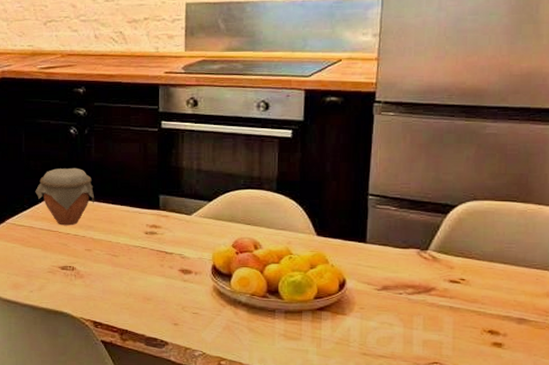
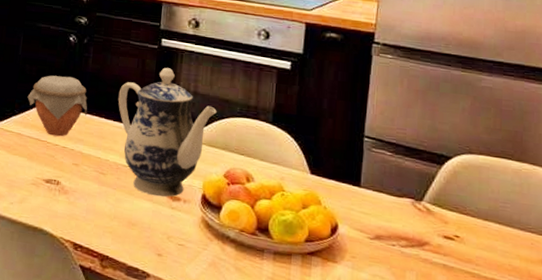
teapot: none [123,149,221,272] -> present [118,67,217,197]

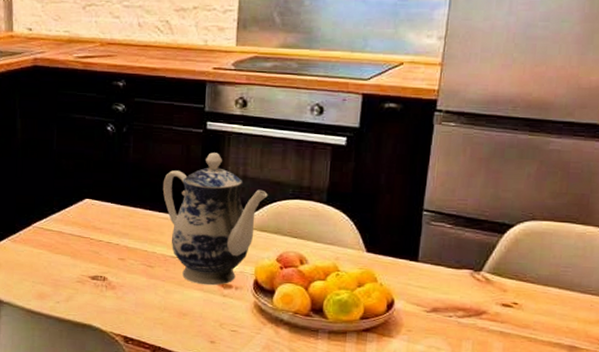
jar: present [27,75,88,137] -> none [66,168,131,232]

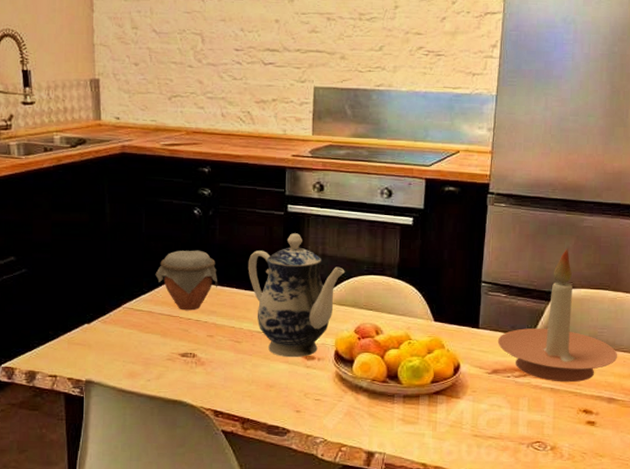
jar: none [66,168,131,232] -> present [155,250,218,311]
candle holder: none [439,174,584,327] -> present [497,248,618,383]

